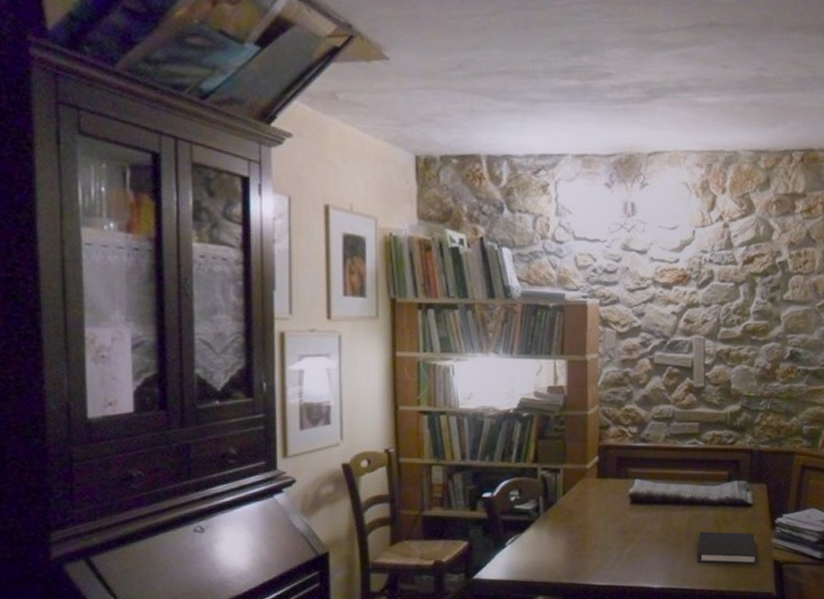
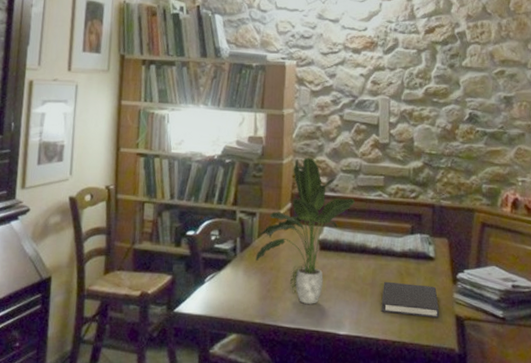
potted plant: none [561,406,668,560] -> present [255,157,355,304]

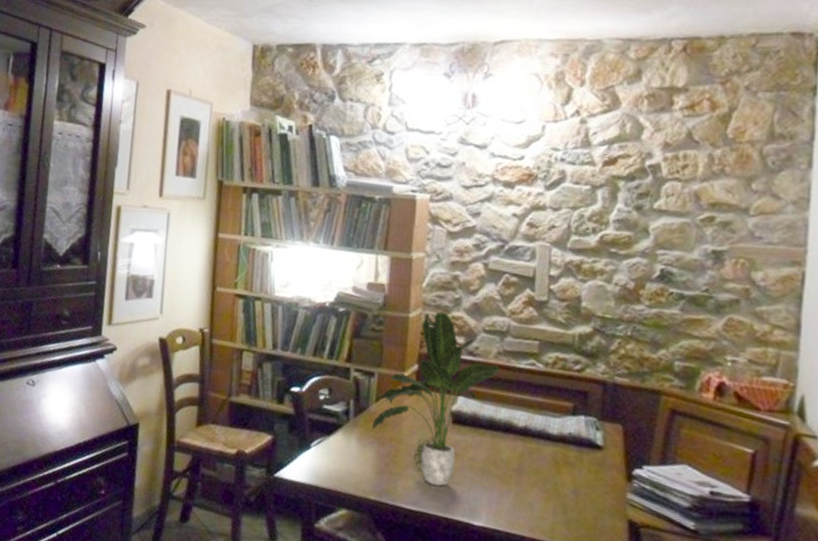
diary: present [381,281,440,319] -> none [528,468,607,521]

